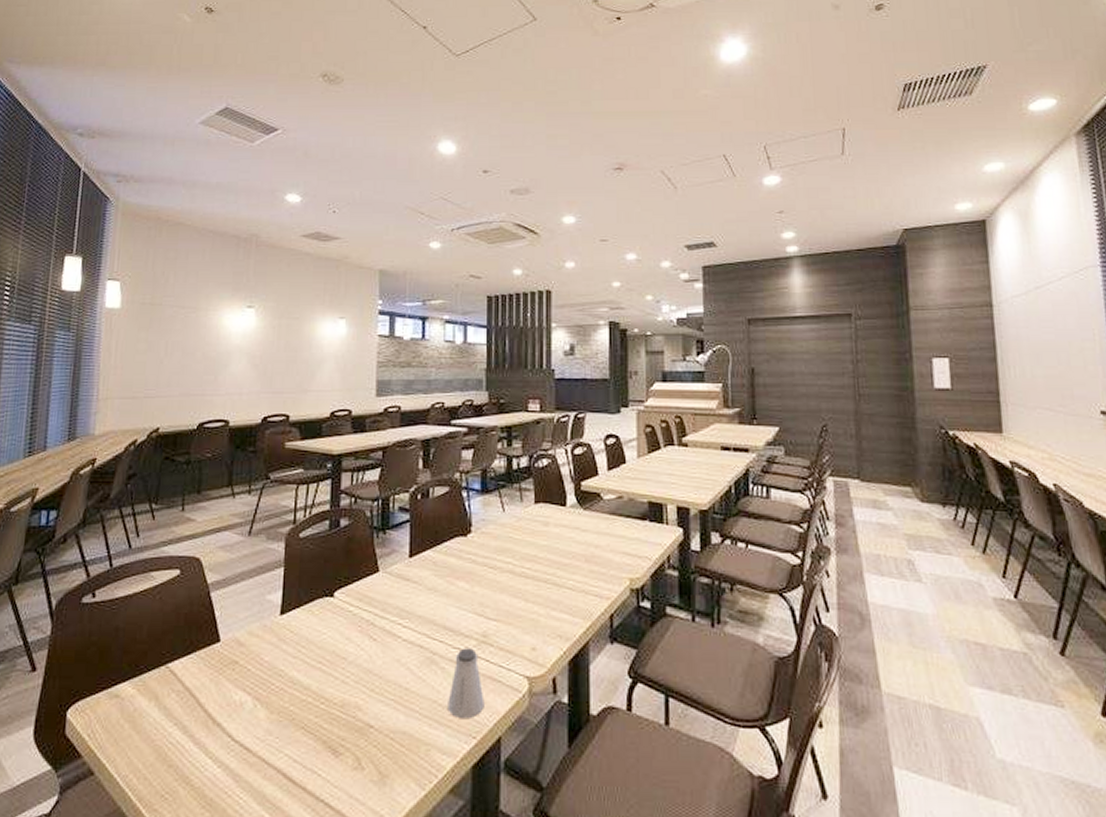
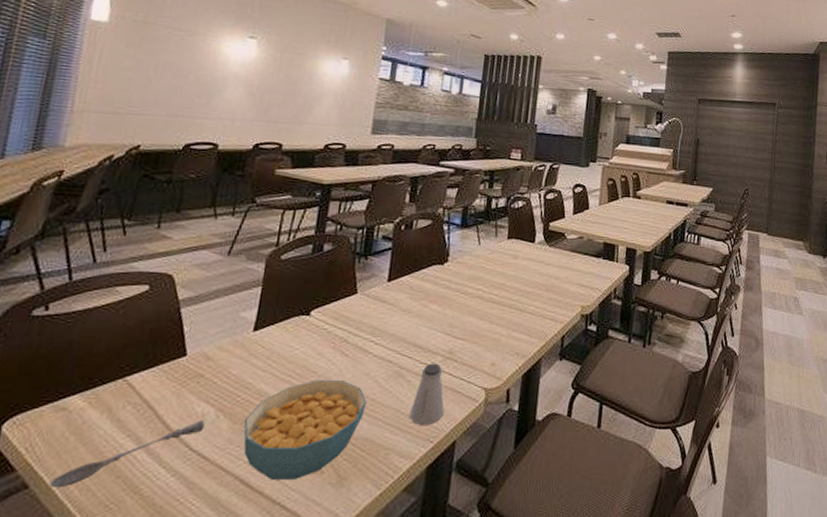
soupspoon: none [111,709,244,776] -> present [49,420,206,488]
cereal bowl: none [280,667,400,775] -> present [243,380,367,480]

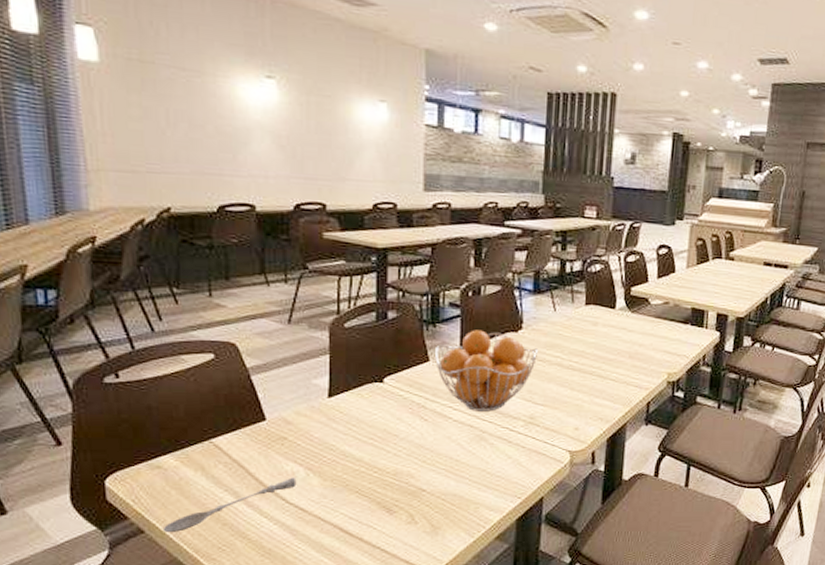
cereal bowl: present [243,380,367,480] -> none [333,443,451,528]
fruit basket: none [363,262,462,346] -> present [435,330,539,412]
saltshaker: present [409,363,445,425] -> none [495,427,530,483]

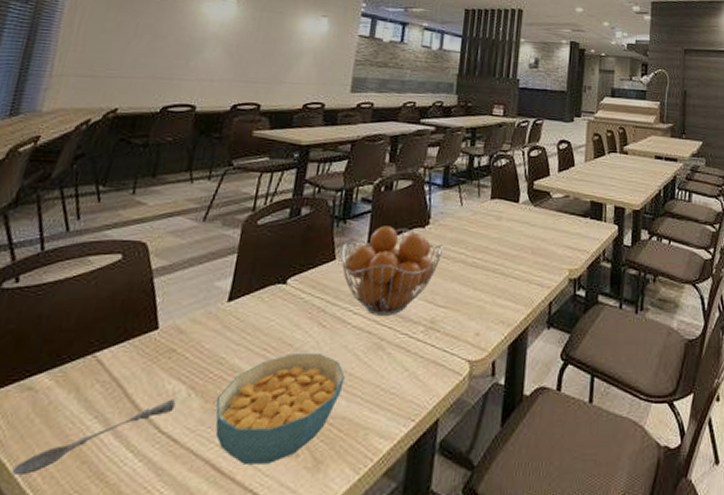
cereal bowl: none [333,443,451,528] -> present [215,354,345,464]

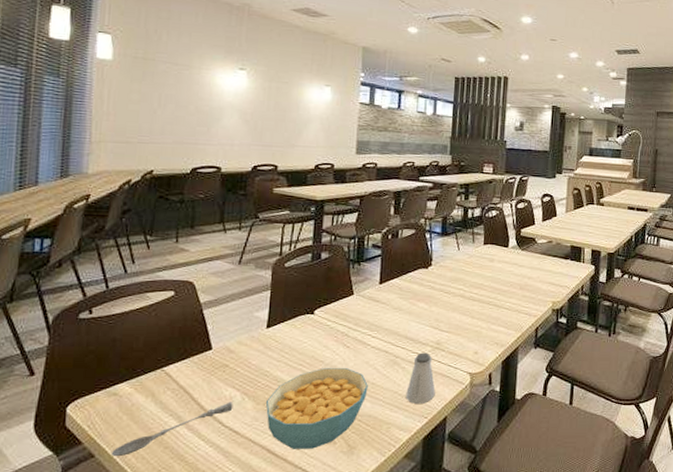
fruit basket: present [341,226,444,316] -> none [359,267,445,339]
saltshaker: none [390,334,427,401] -> present [406,352,436,404]

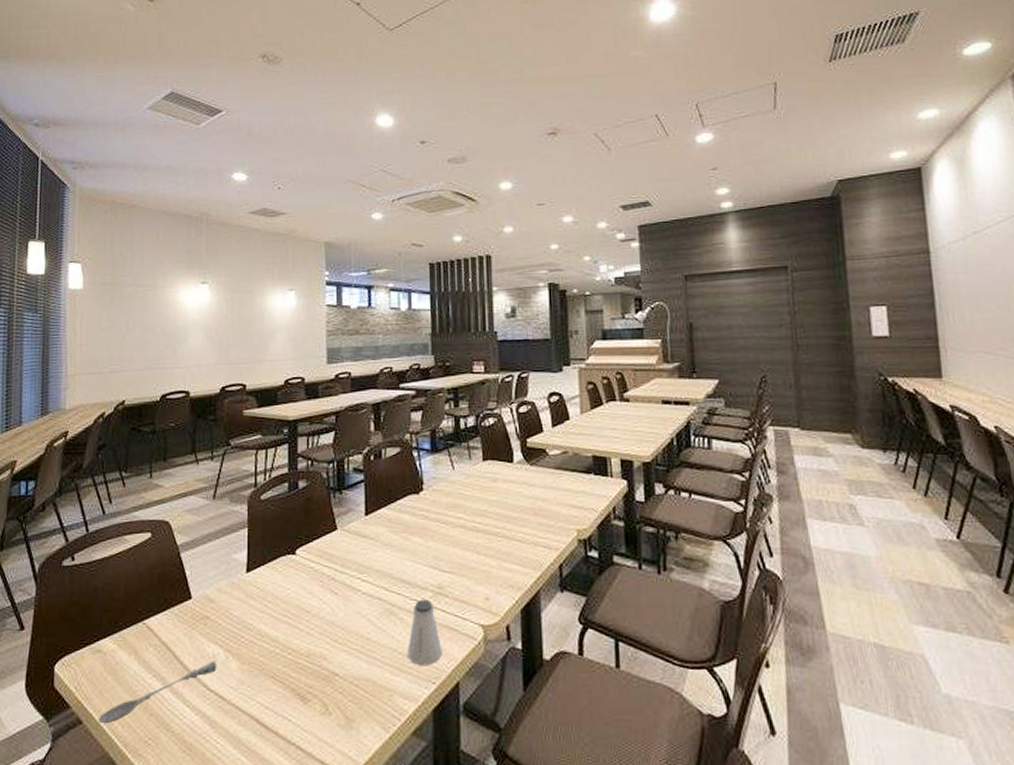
cereal bowl: present [265,368,368,449] -> none [250,620,362,720]

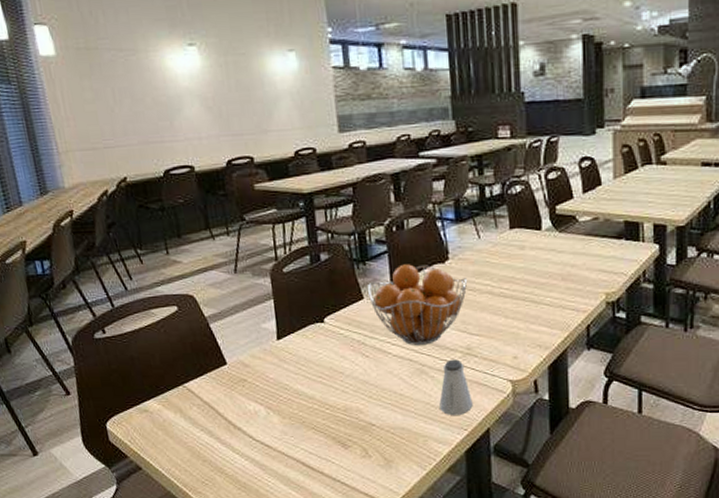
soupspoon: present [98,660,217,724] -> none [155,416,260,470]
fruit basket: none [343,494,441,582] -> present [368,264,468,345]

